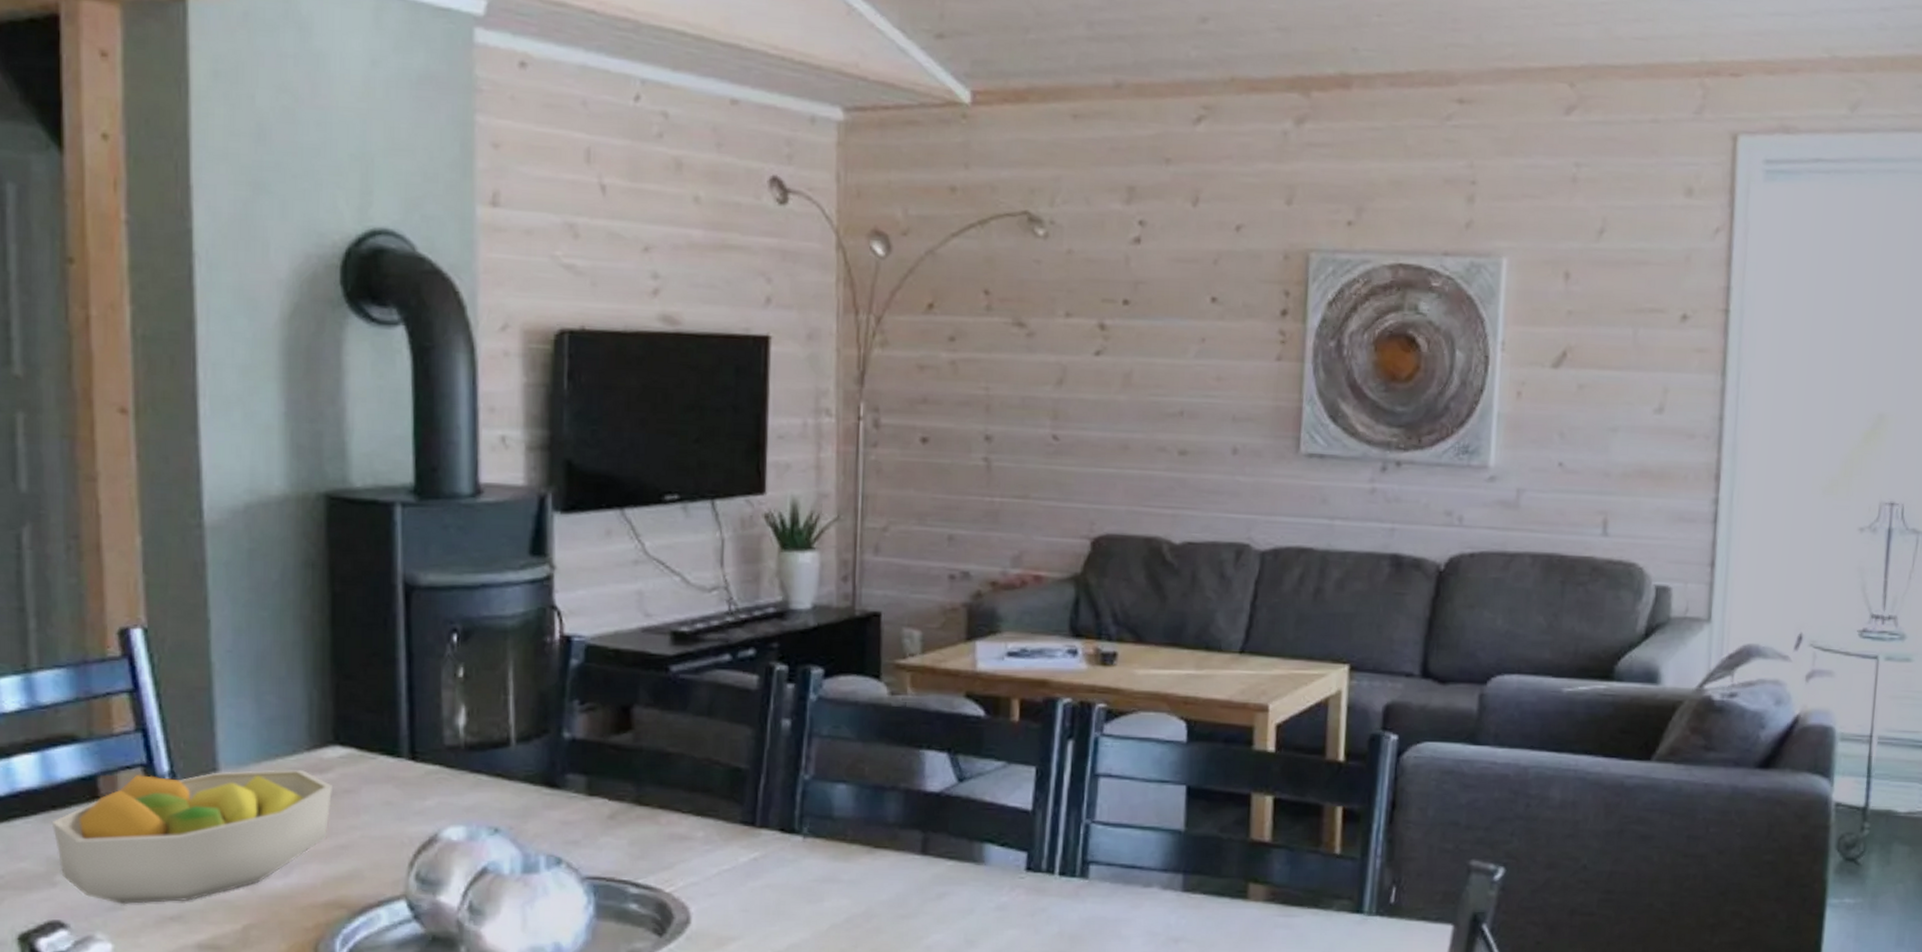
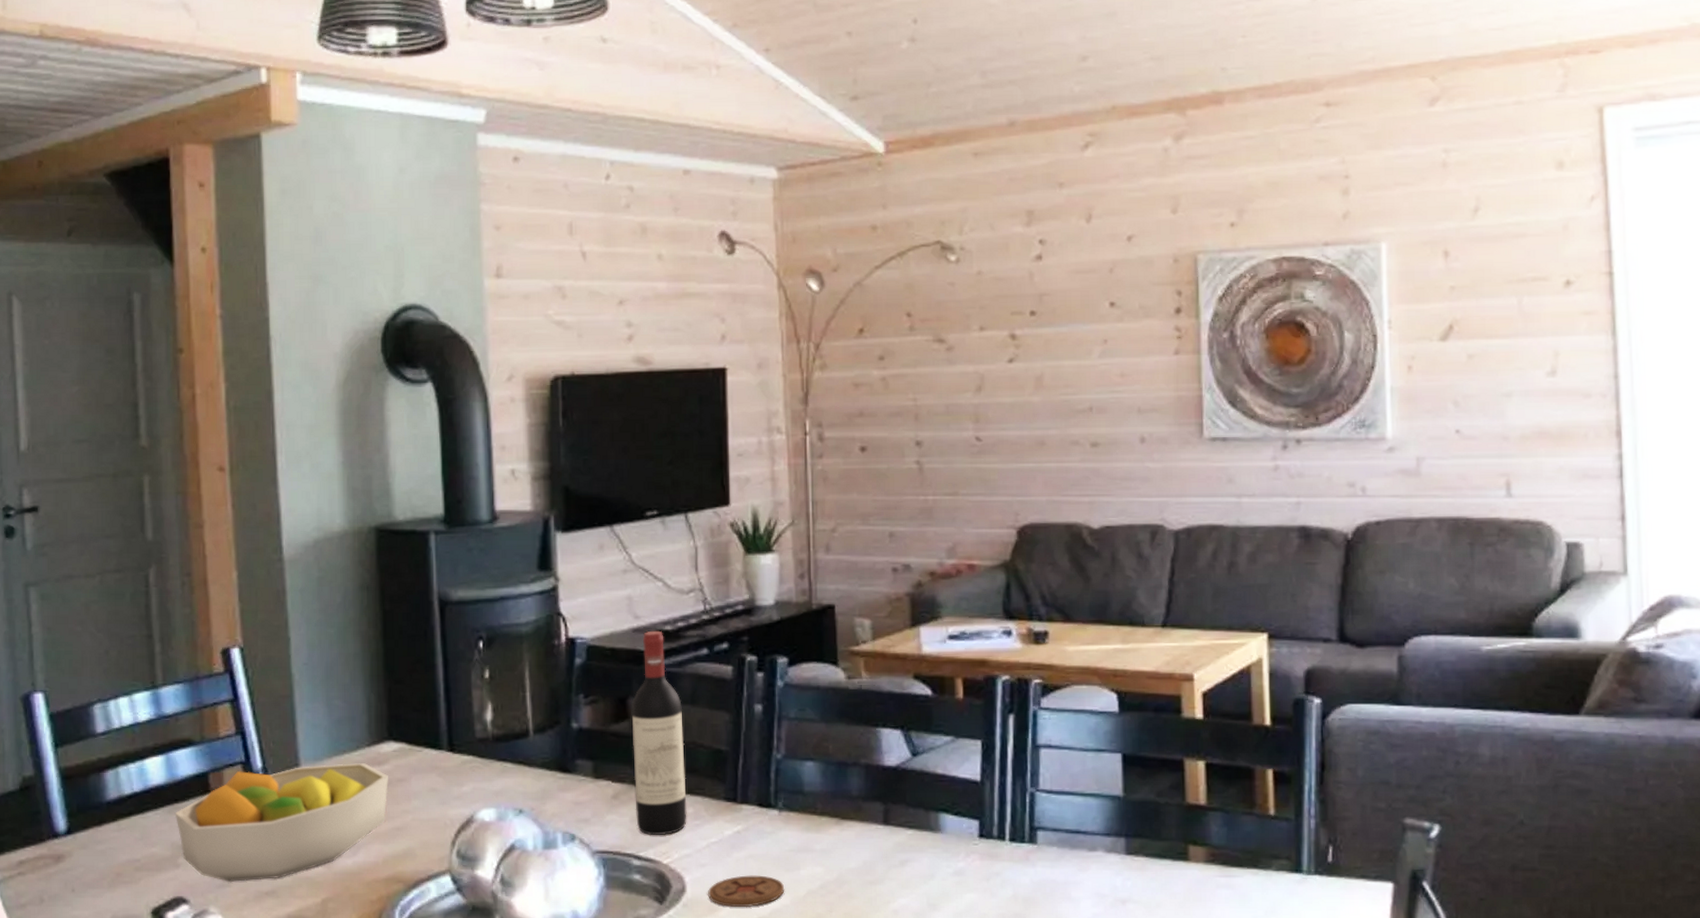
wine bottle: none [635,631,698,861] -> present [631,630,687,836]
coaster: none [715,906,805,942] -> present [707,875,785,908]

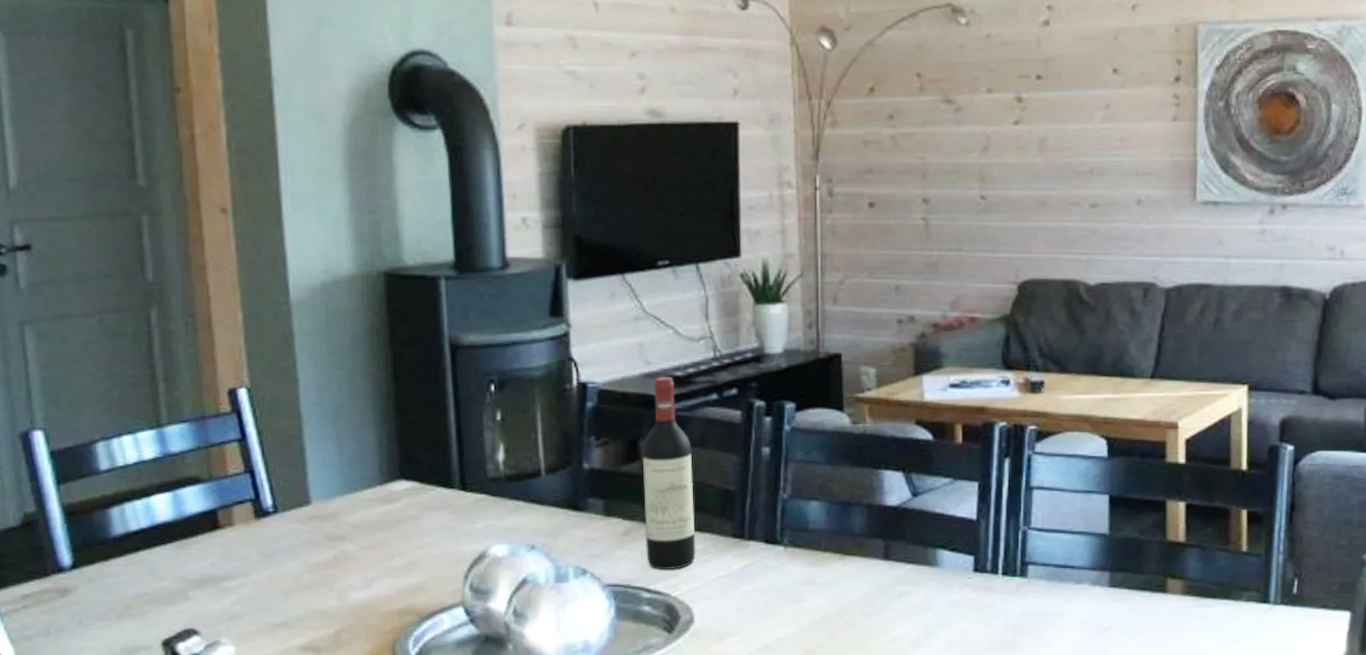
fruit bowl: present [175,763,388,883] -> none [183,501,401,615]
coaster: present [707,875,785,908] -> none [714,607,789,637]

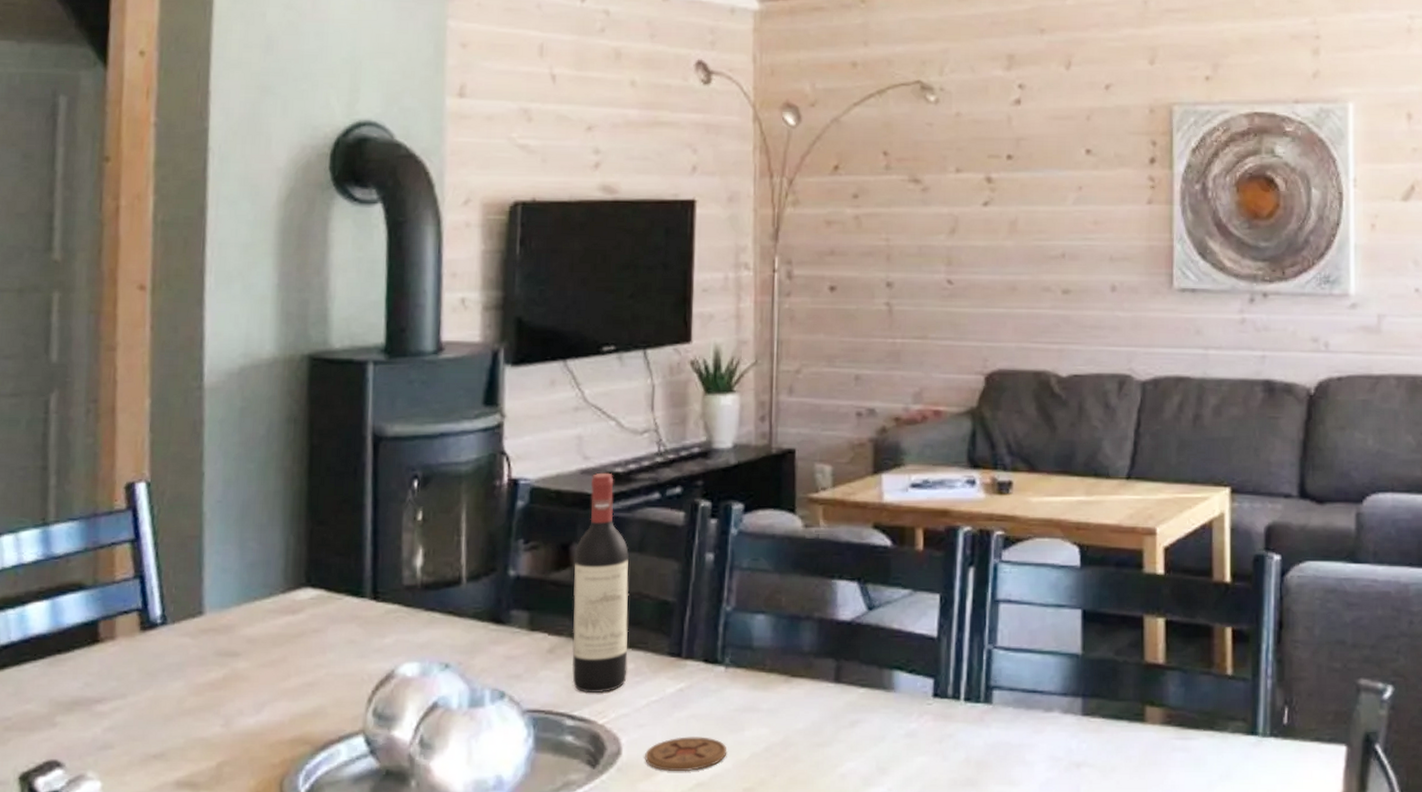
coaster: none [714,607,789,637] -> present [644,737,727,772]

